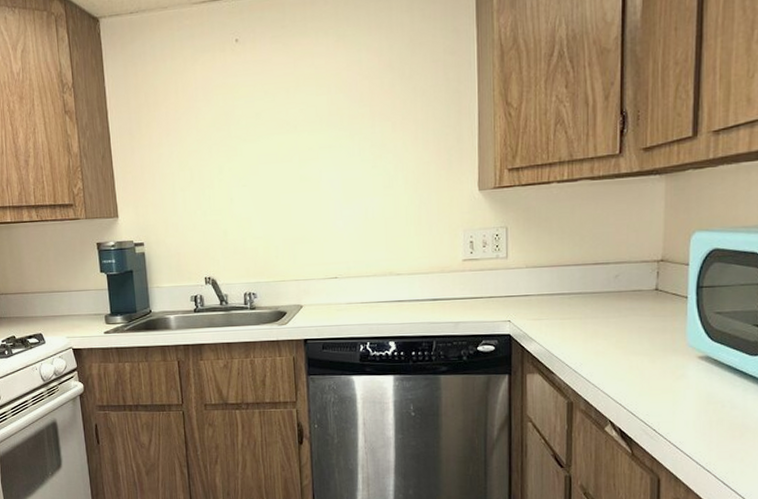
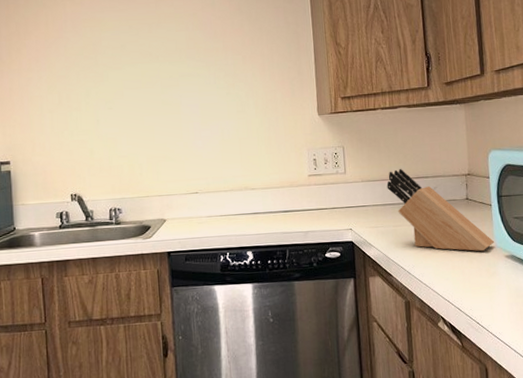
knife block: none [556,252,686,351] -> present [386,168,494,252]

